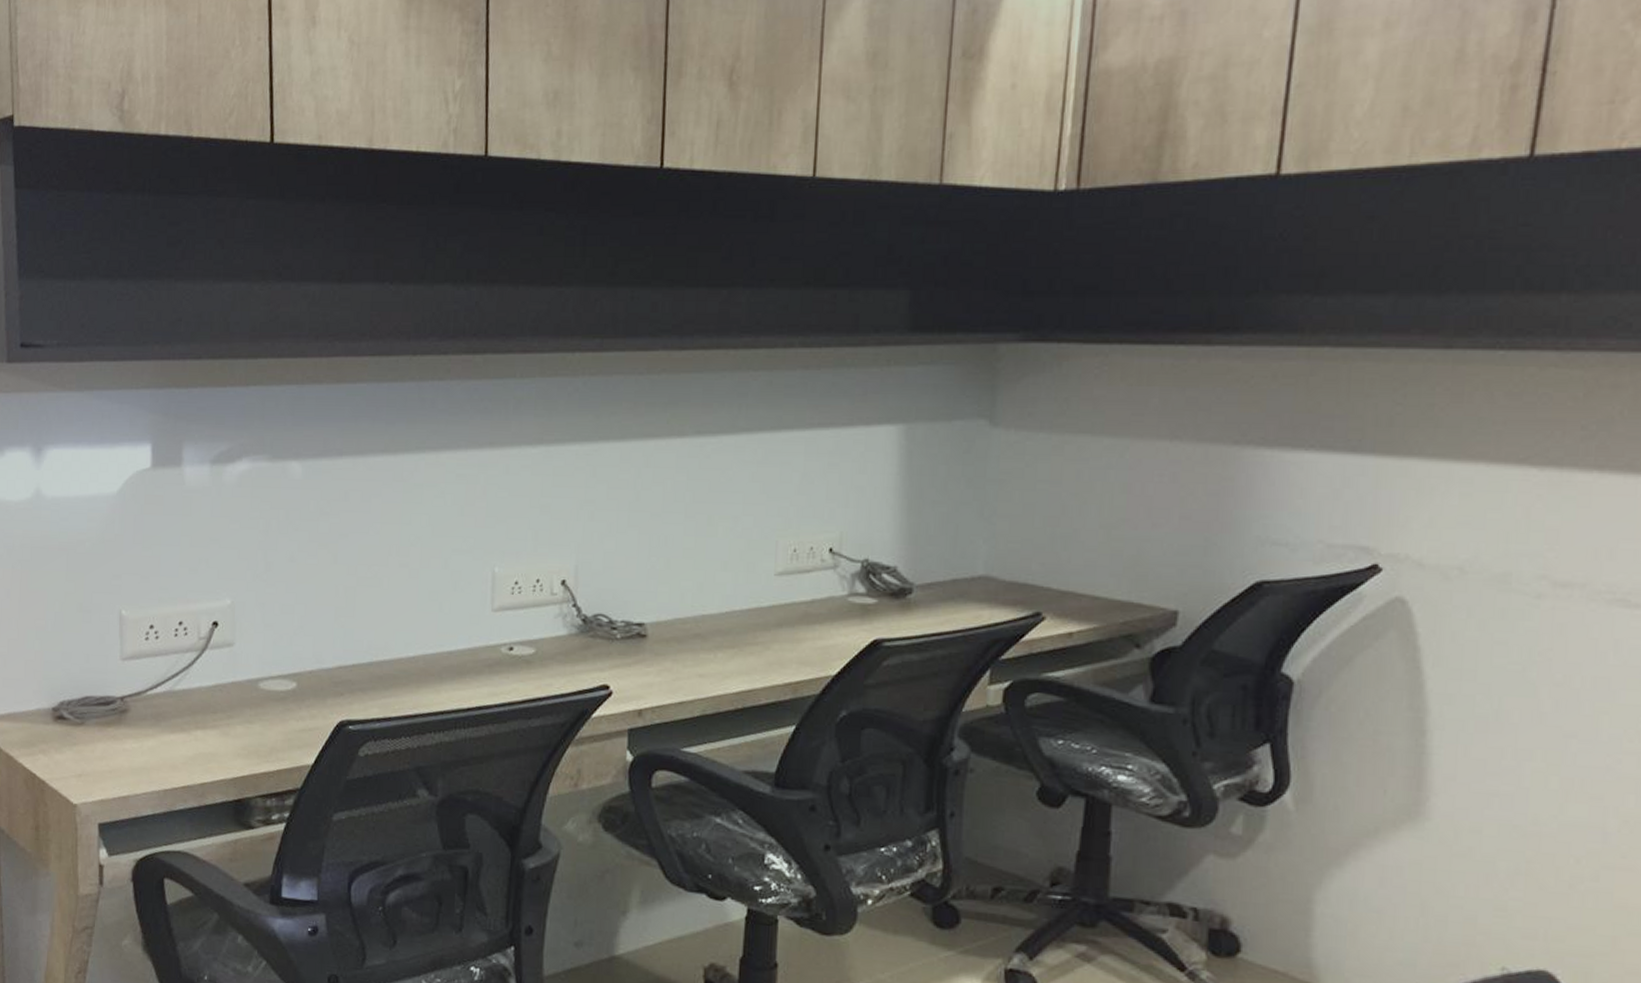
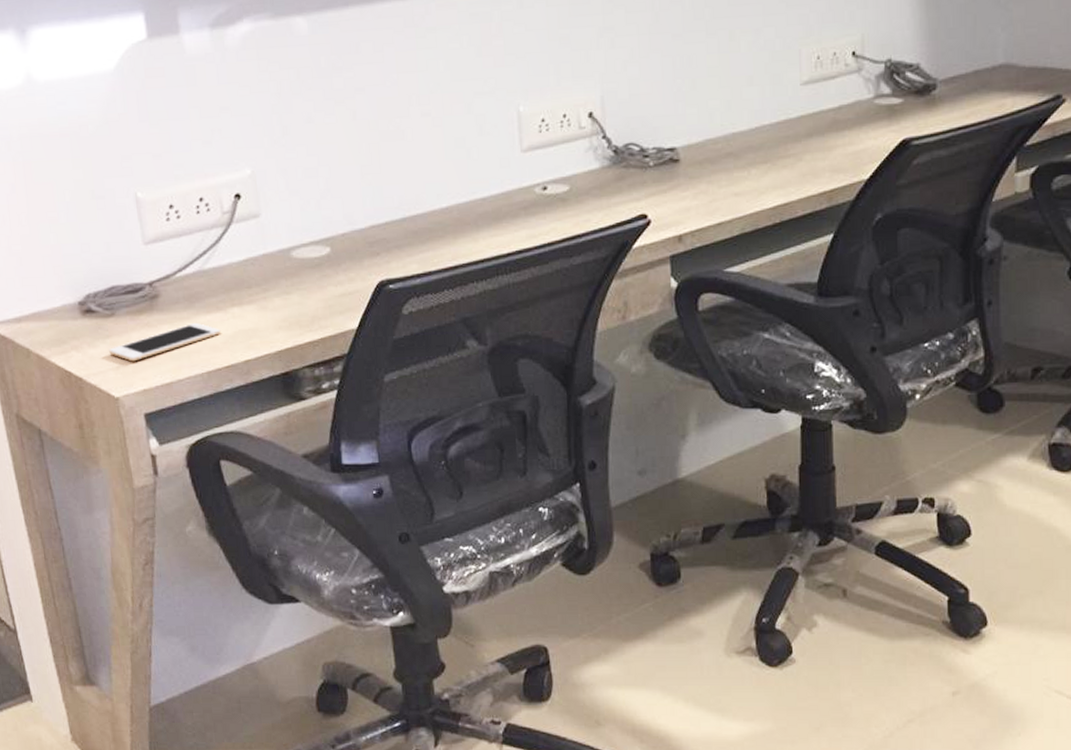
cell phone: none [74,740,182,772] -> present [109,322,221,362]

